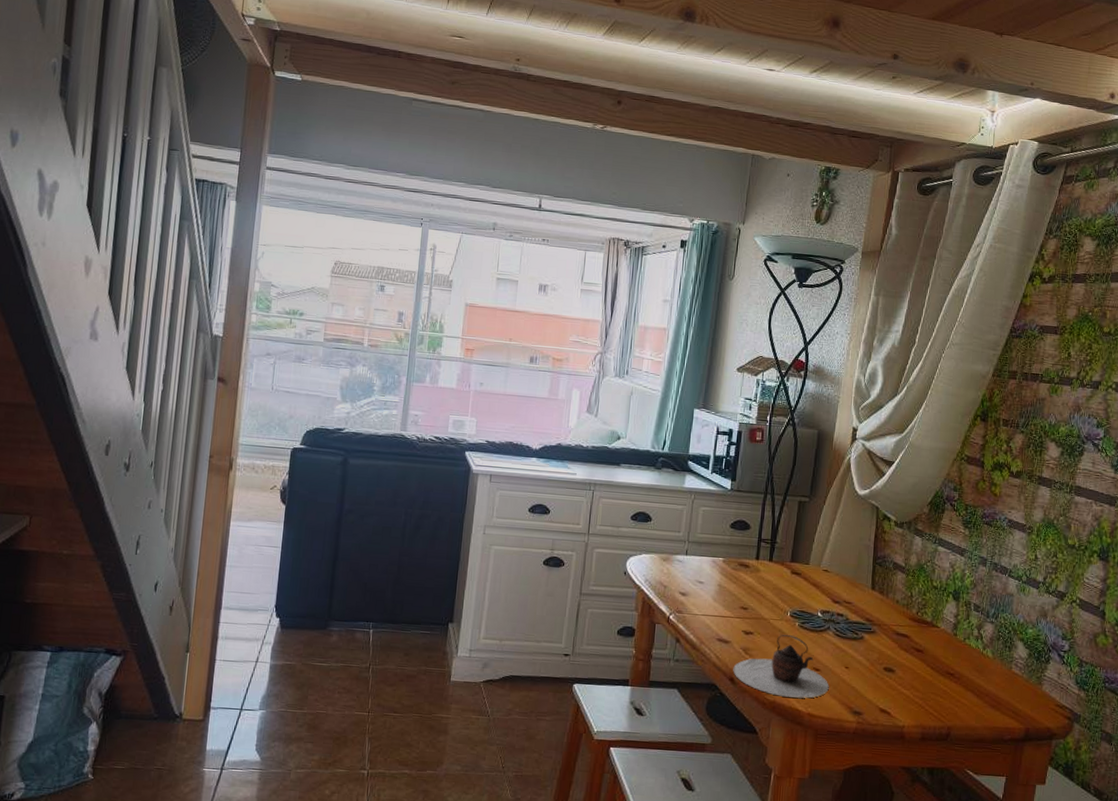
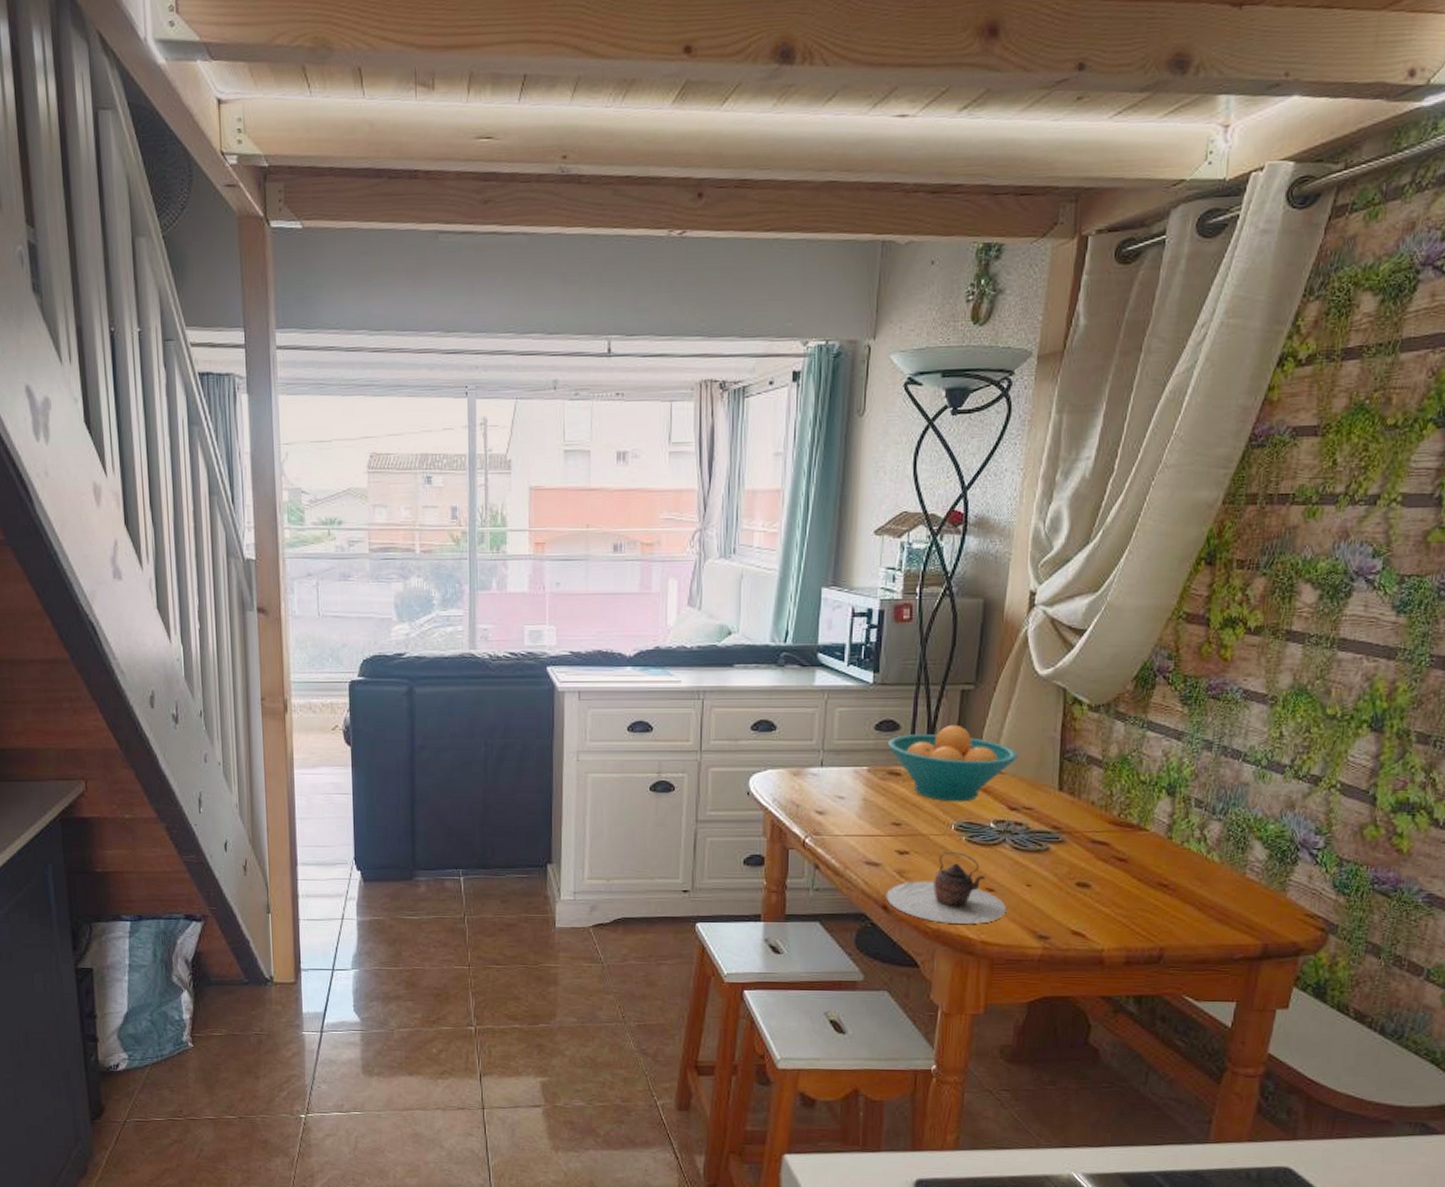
fruit bowl: none [739,528,841,594] -> present [887,724,1018,802]

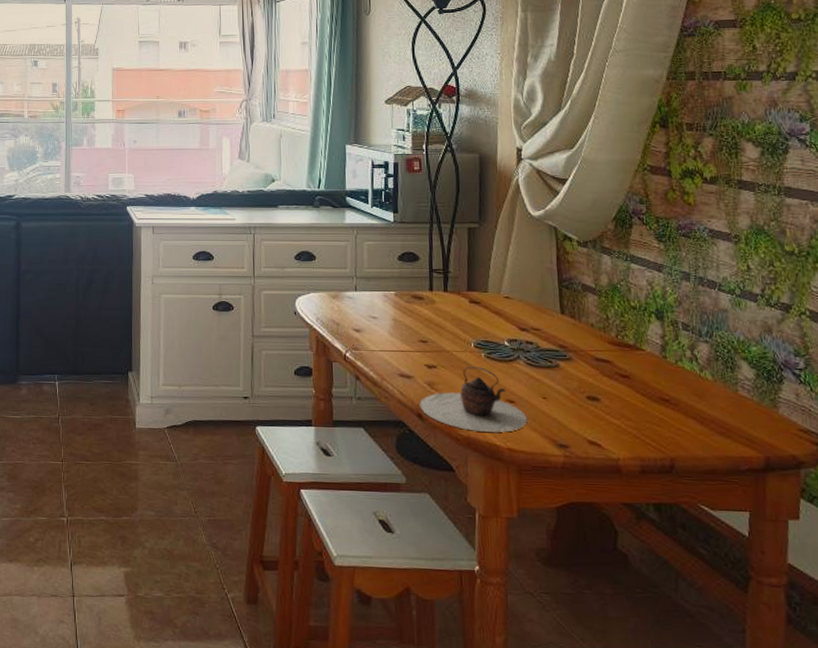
fruit bowl: present [887,724,1018,802] -> none [409,256,522,323]

